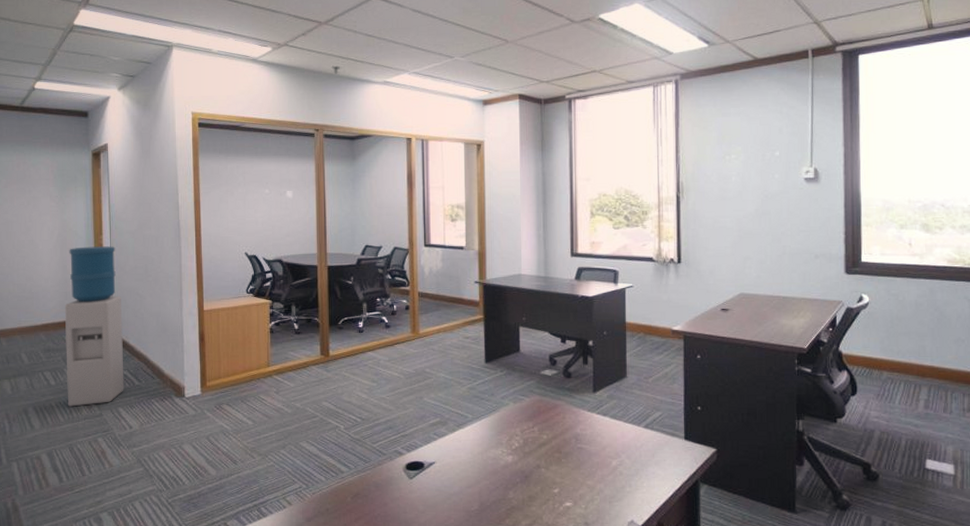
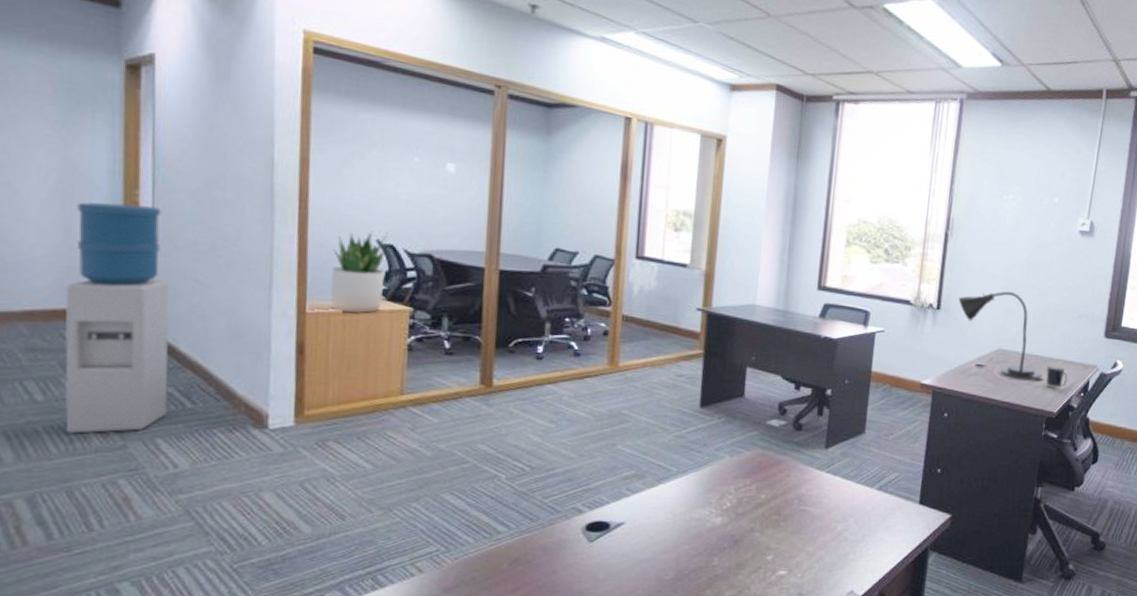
planter: none [217,246,252,307] -> present [330,230,387,313]
desk lamp: none [697,240,788,321] -> present [958,291,1043,381]
mug: none [790,303,814,327] -> present [1045,364,1068,390]

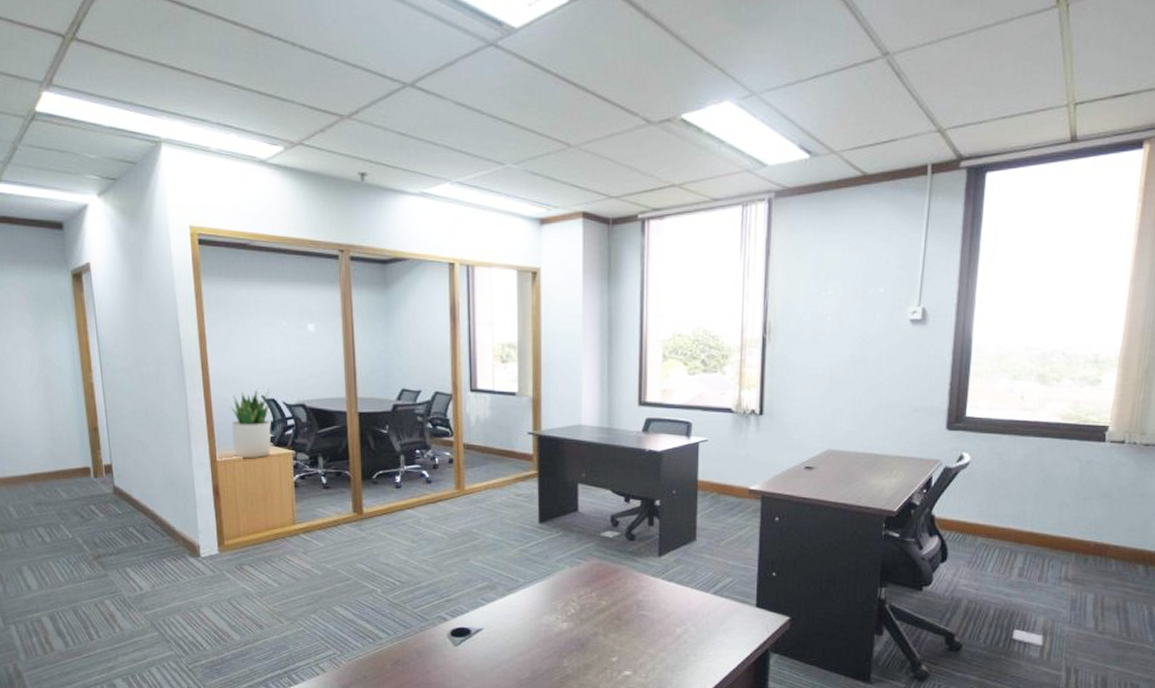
water cooler: present [65,202,169,434] -> none [54,385,131,566]
desk lamp: present [958,291,1043,381] -> none [781,390,879,481]
mug: present [1045,364,1068,390] -> none [881,462,908,488]

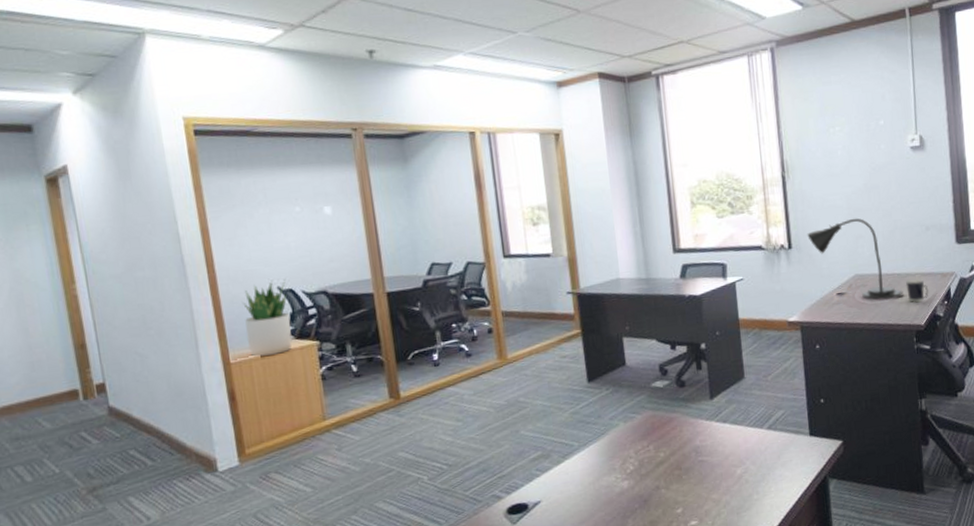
desk lamp: none [781,390,879,481] -> present [807,218,904,301]
mug: none [881,462,908,488] -> present [905,278,929,302]

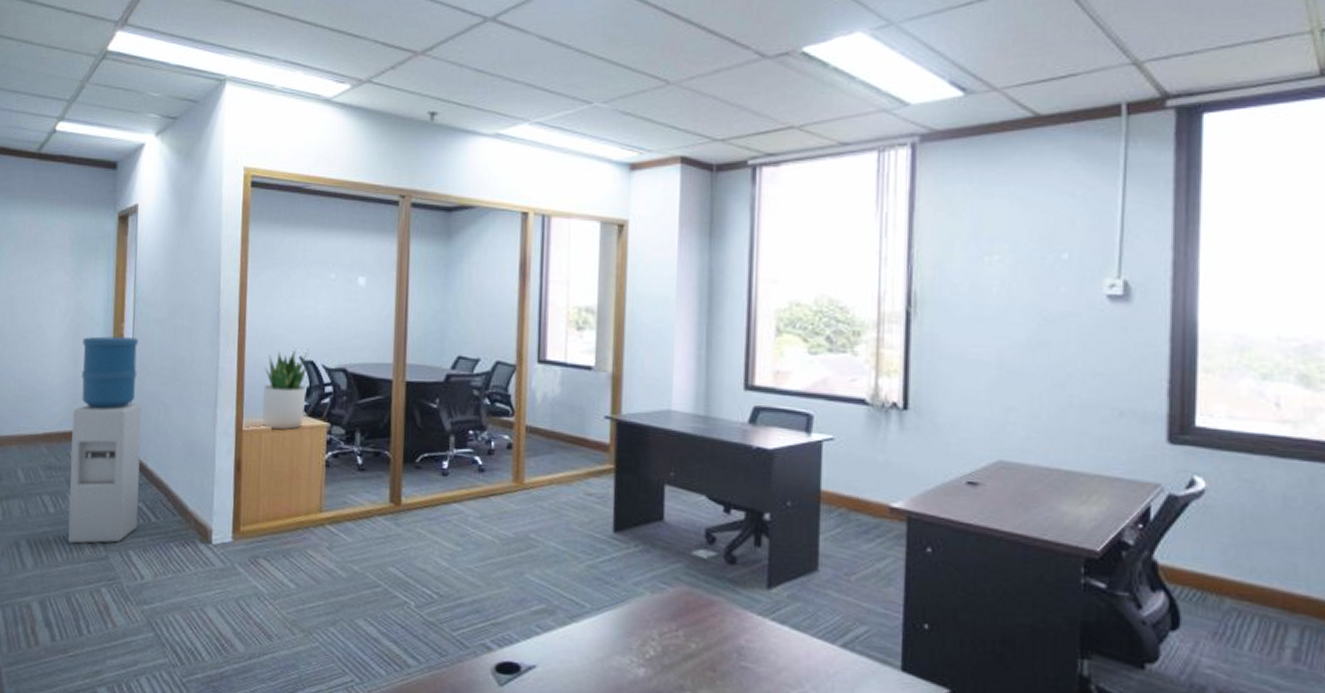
water cooler: none [29,296,133,506] -> present [67,336,142,544]
desk lamp: present [807,218,904,301] -> none [933,382,1072,506]
mug: present [905,278,929,302] -> none [1076,482,1114,519]

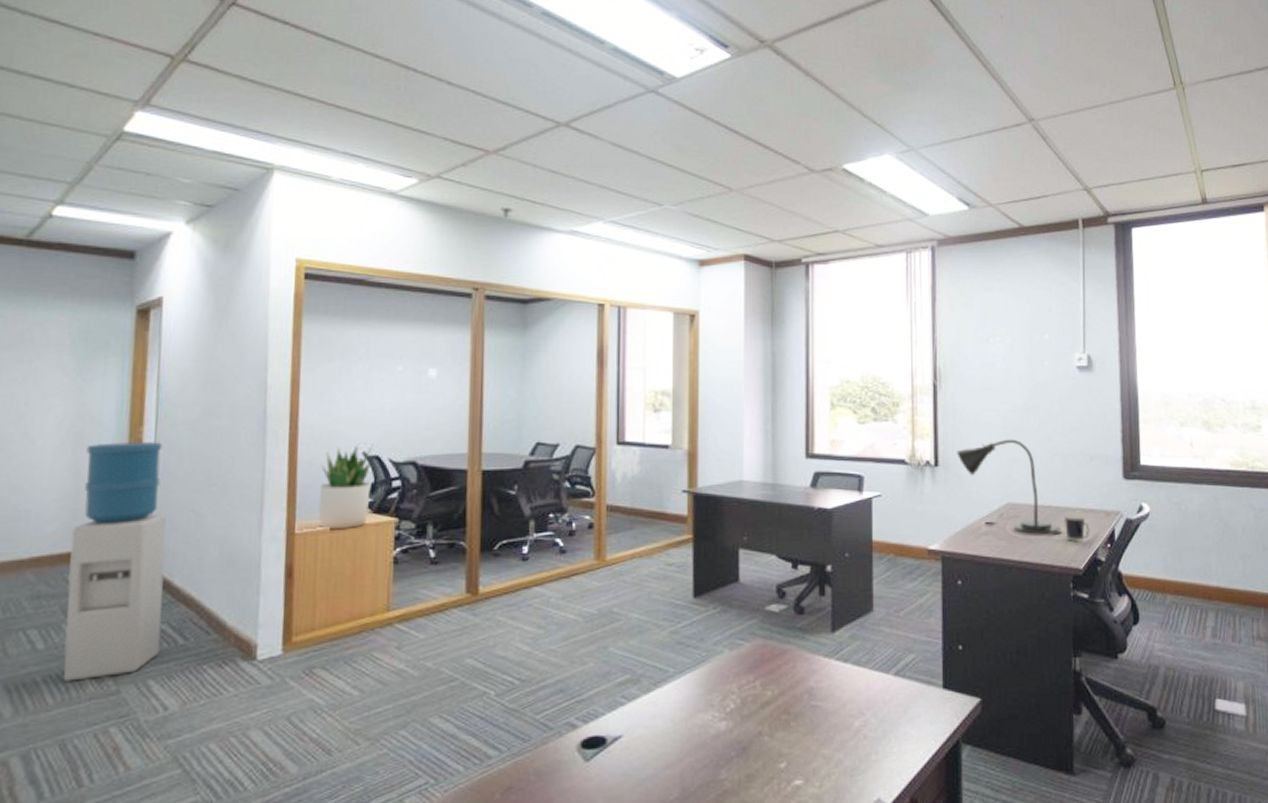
desk lamp: none [933,382,1072,506] -> present [956,439,1061,537]
mug: none [1076,482,1114,519] -> present [1063,514,1090,543]

